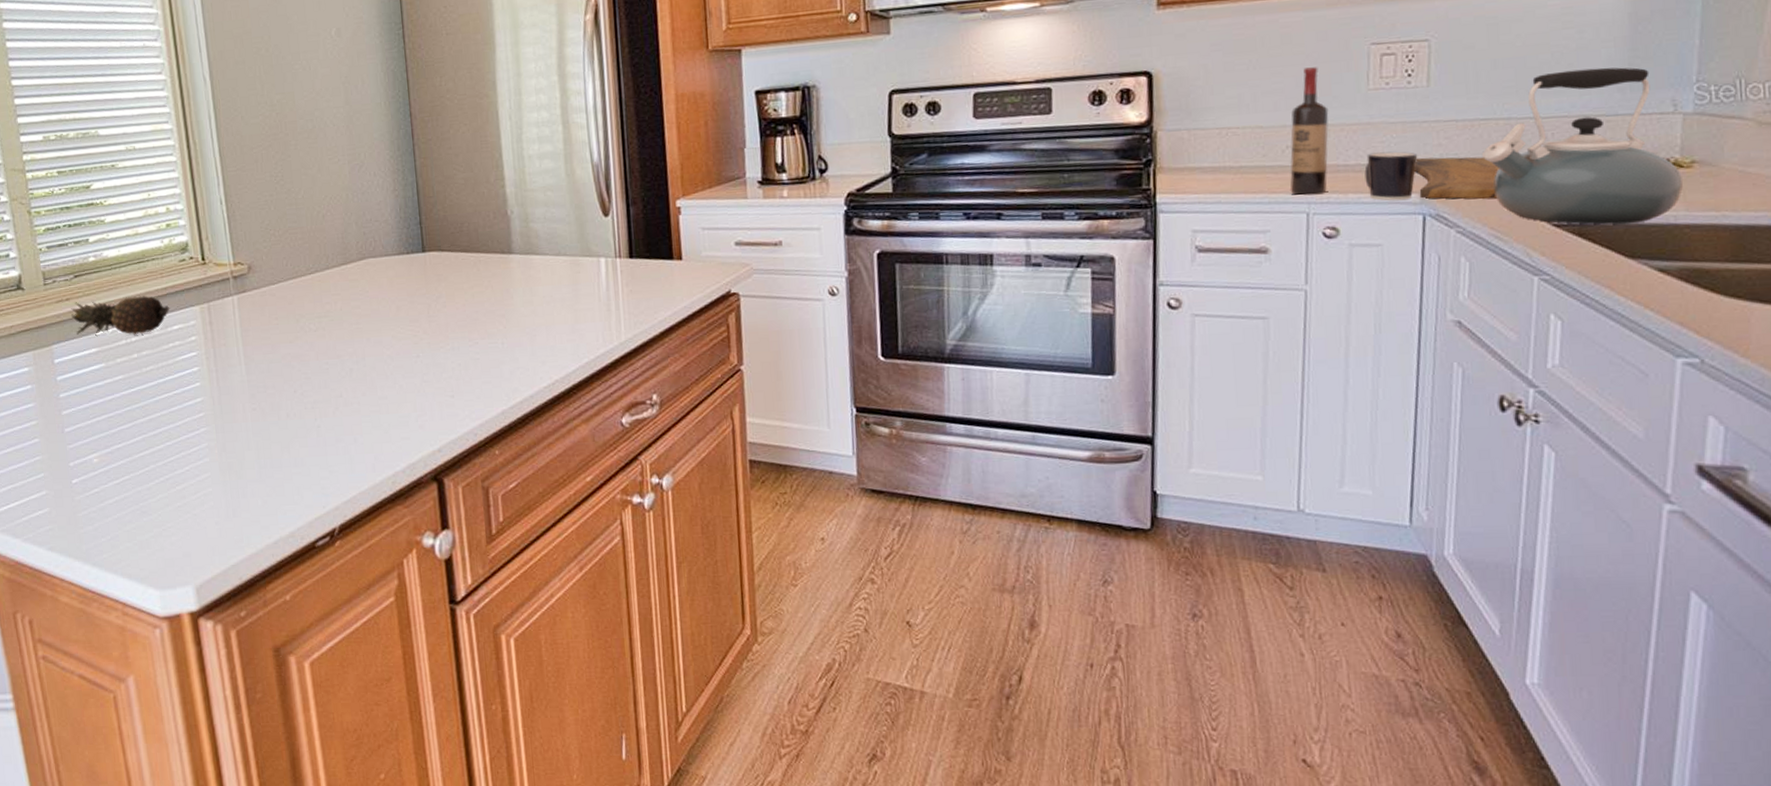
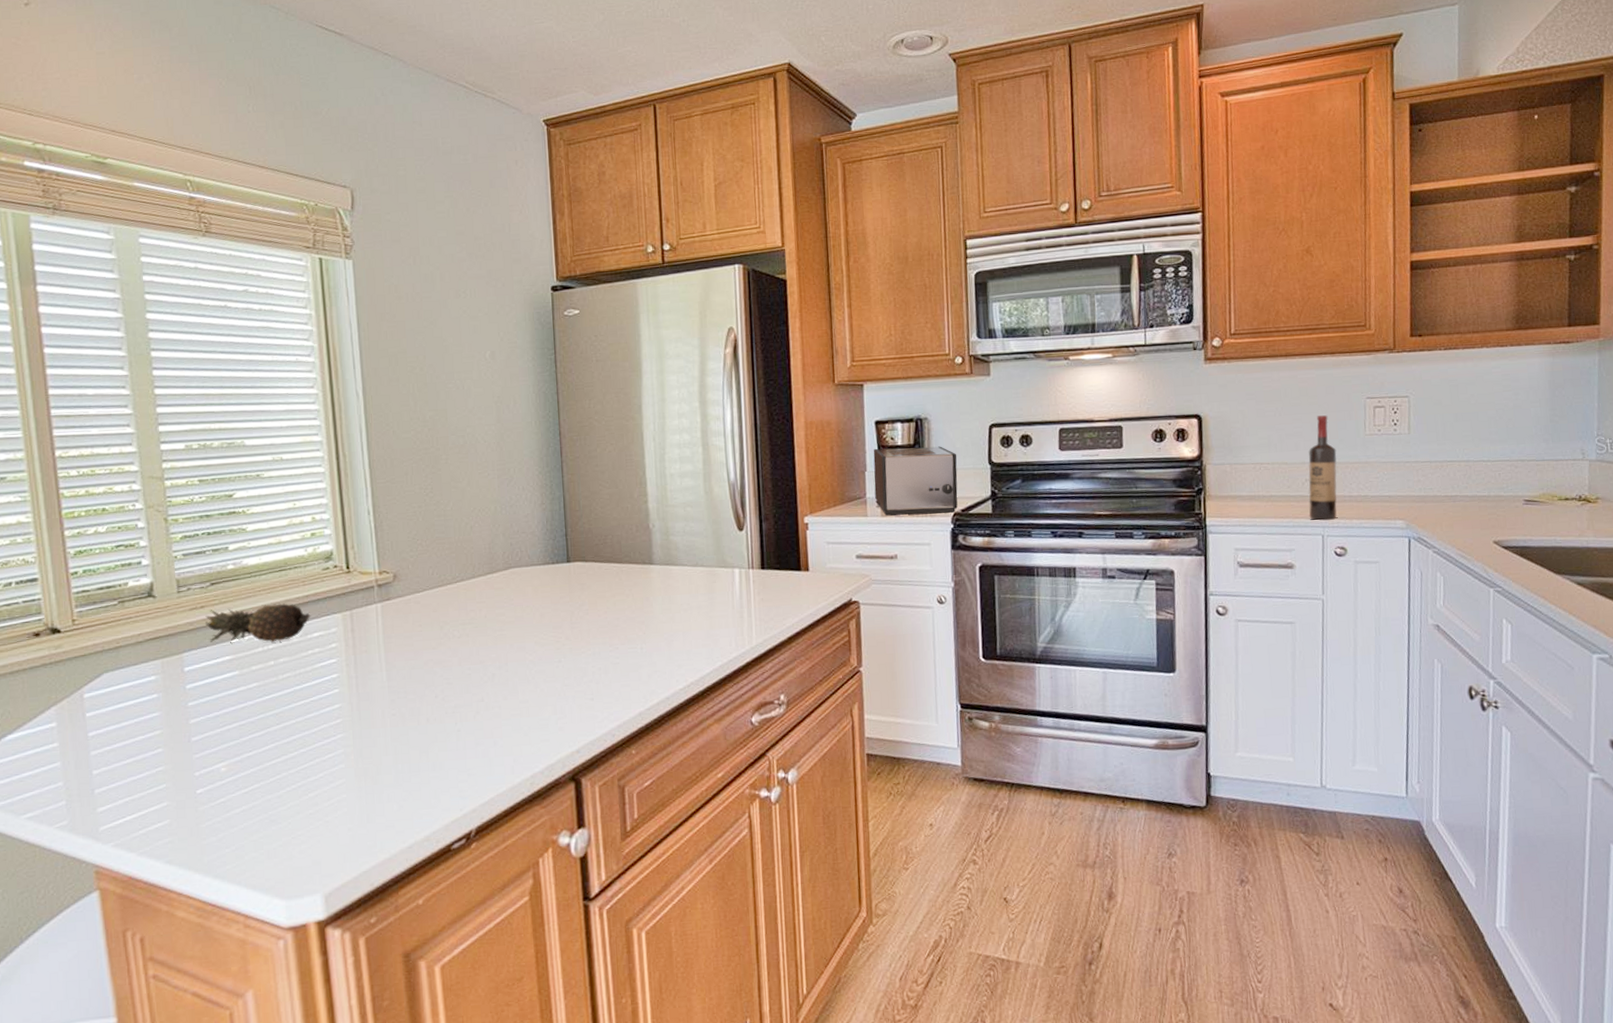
toaster: none [753,117,852,198] -> present [873,446,958,516]
mug: present [1364,151,1418,201] -> none [1364,486,1404,526]
cutting board: present [1414,156,1501,199] -> none [1401,491,1463,526]
kettle: present [1481,67,1683,225] -> none [1449,422,1592,547]

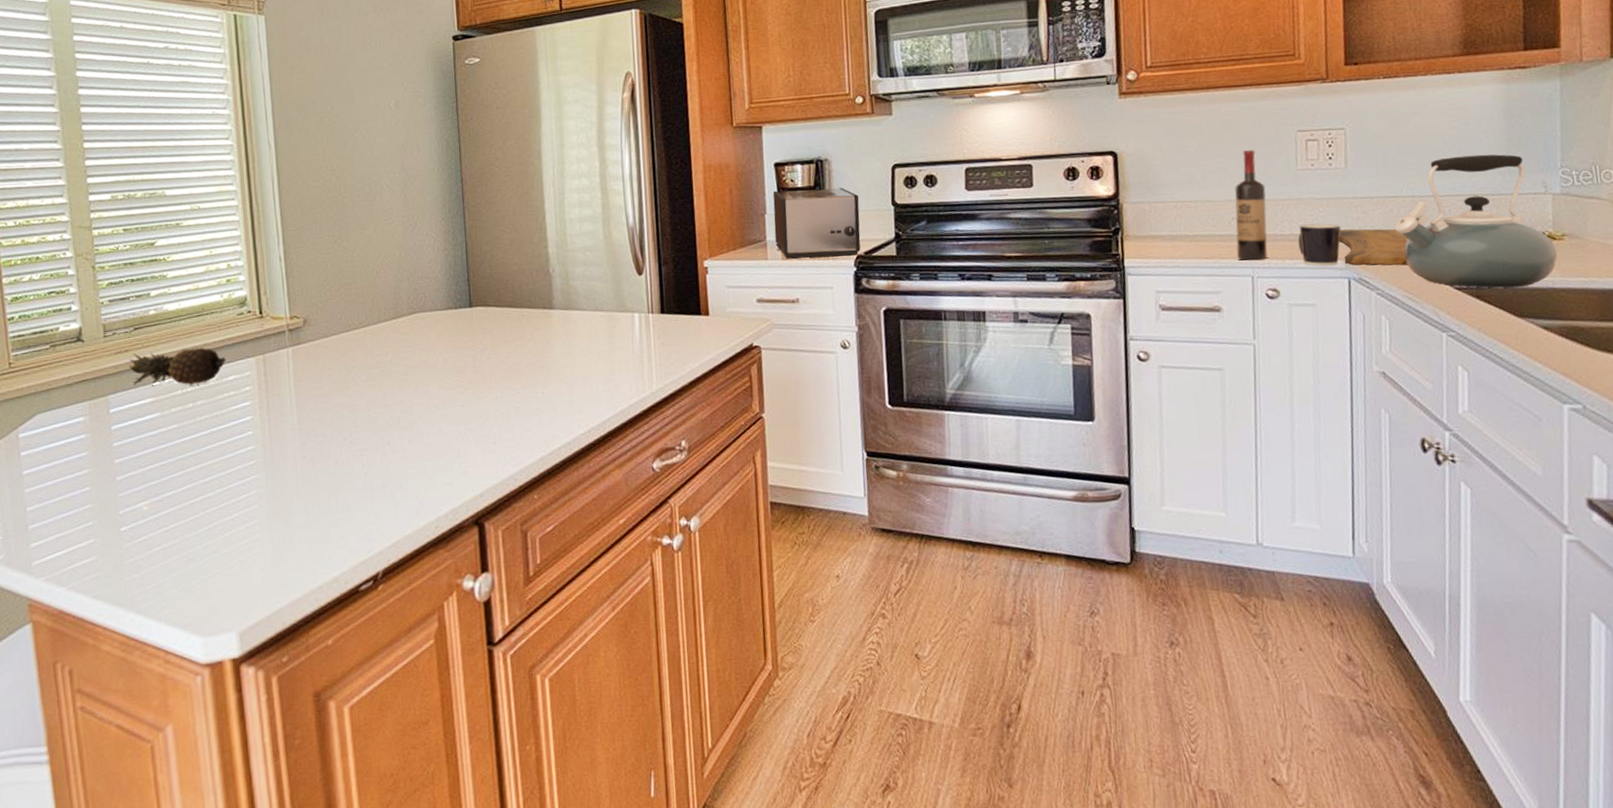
mug: none [1364,486,1404,526] -> present [1298,223,1341,267]
cutting board: none [1401,491,1463,526] -> present [1339,228,1409,266]
kettle: none [1449,422,1592,547] -> present [1393,154,1557,288]

